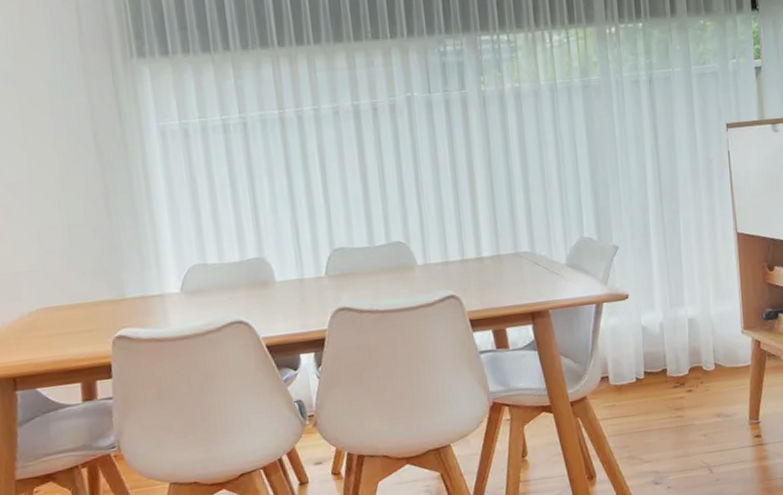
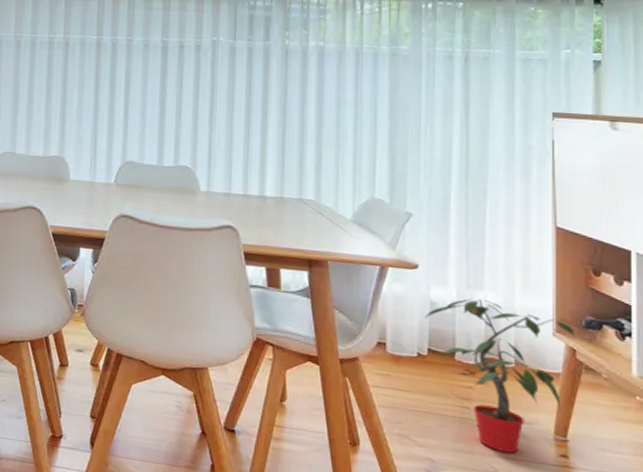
potted plant: none [639,314,773,448] -> present [425,299,594,453]

